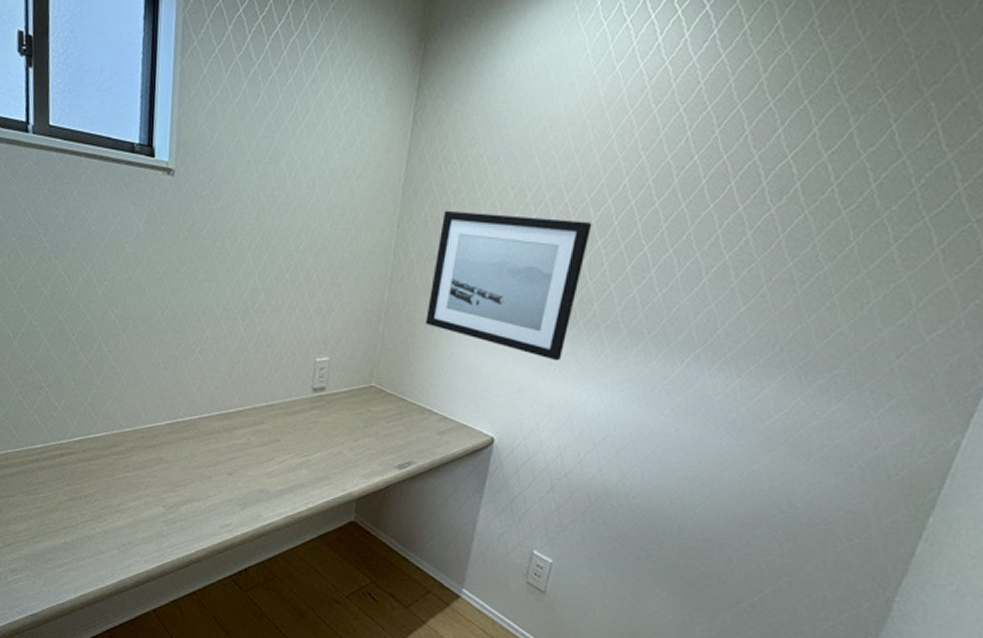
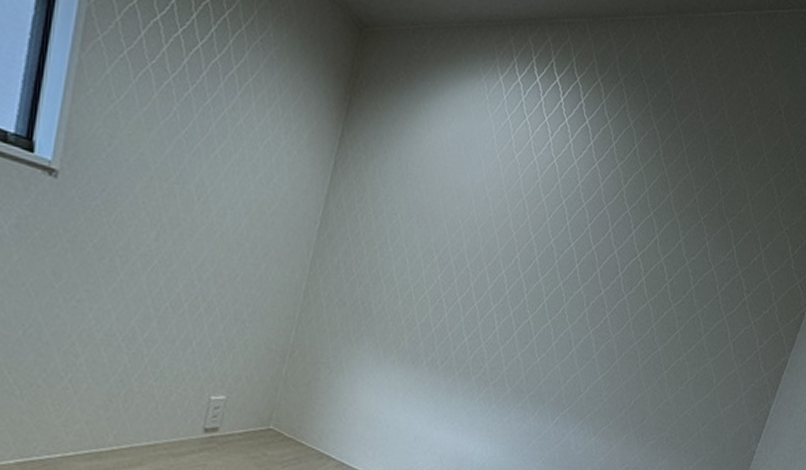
wall art: present [424,210,592,361] -> none [329,259,488,414]

